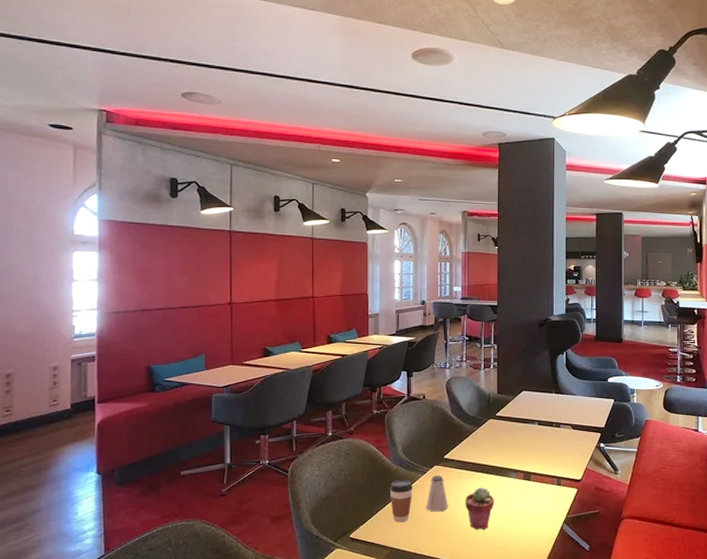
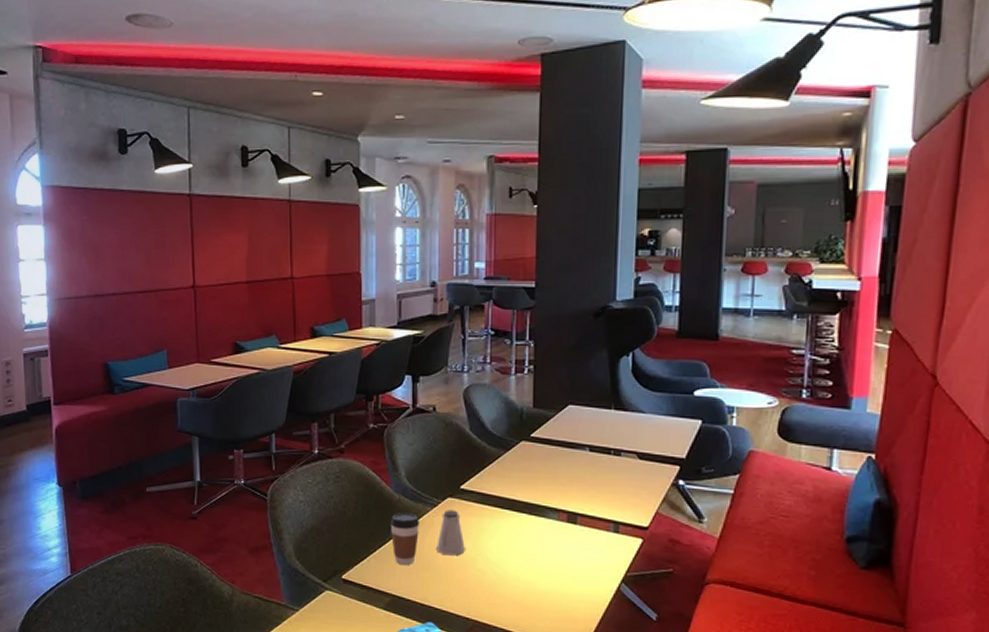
potted succulent: present [465,487,495,530] -> none [488,529,527,583]

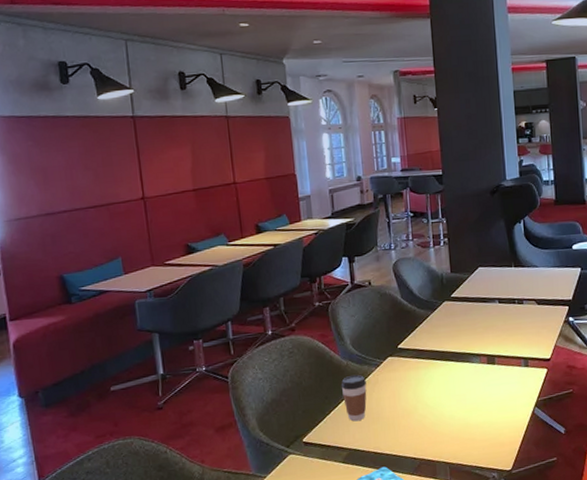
saltshaker: present [437,510,465,556] -> none [383,367,407,407]

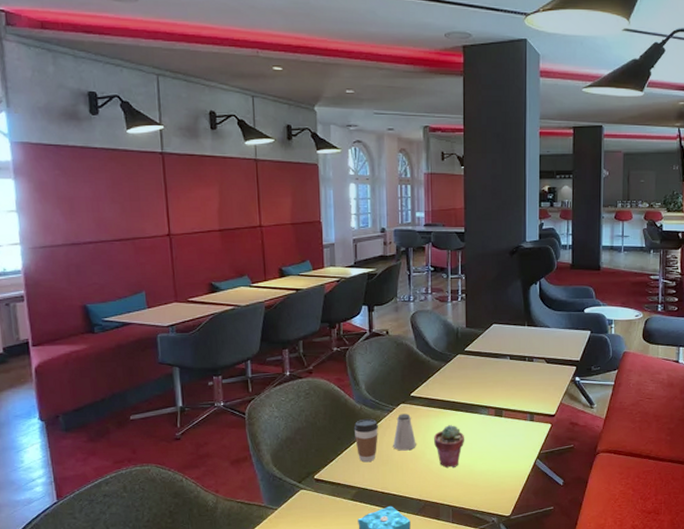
saltshaker: none [383,367,407,407] -> present [393,413,416,451]
potted succulent: none [425,376,458,422] -> present [434,425,465,468]

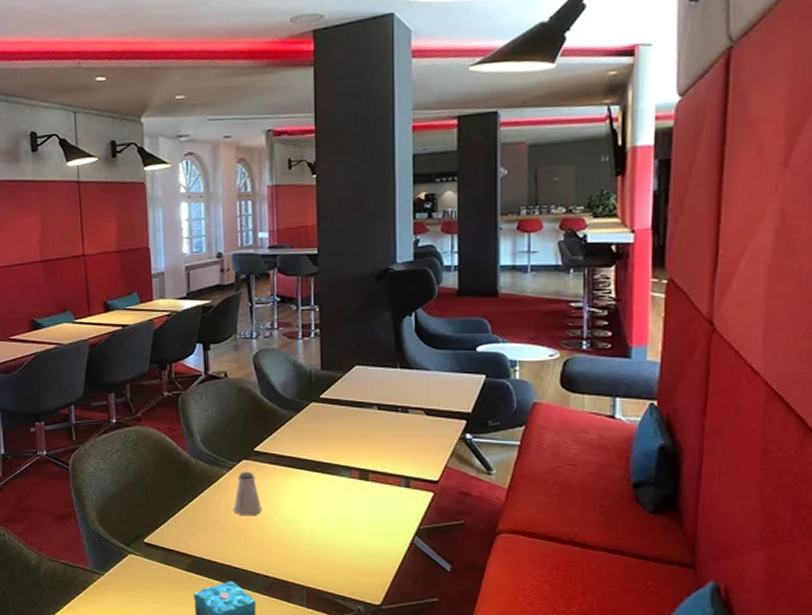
coffee cup: present [353,418,379,463] -> none [188,475,217,528]
potted succulent: present [434,425,465,468] -> none [283,488,322,540]

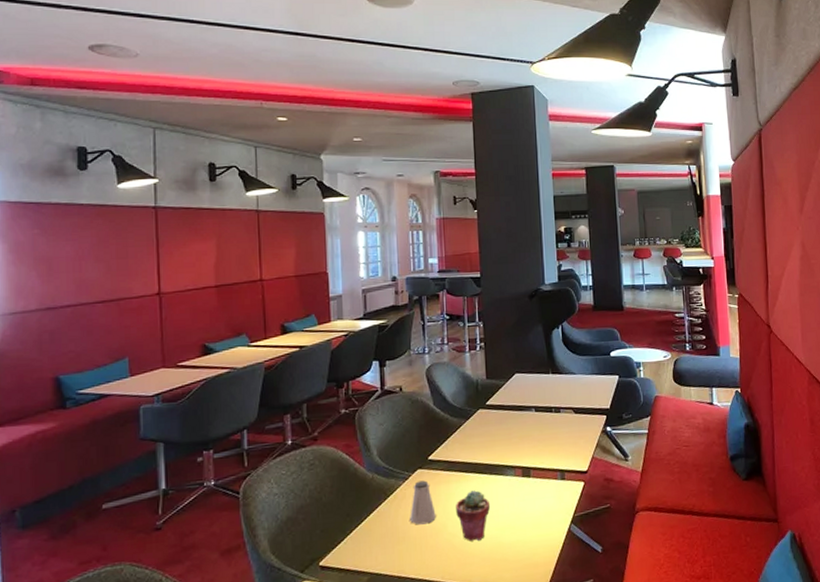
potted succulent: none [283,488,322,540] -> present [456,490,491,541]

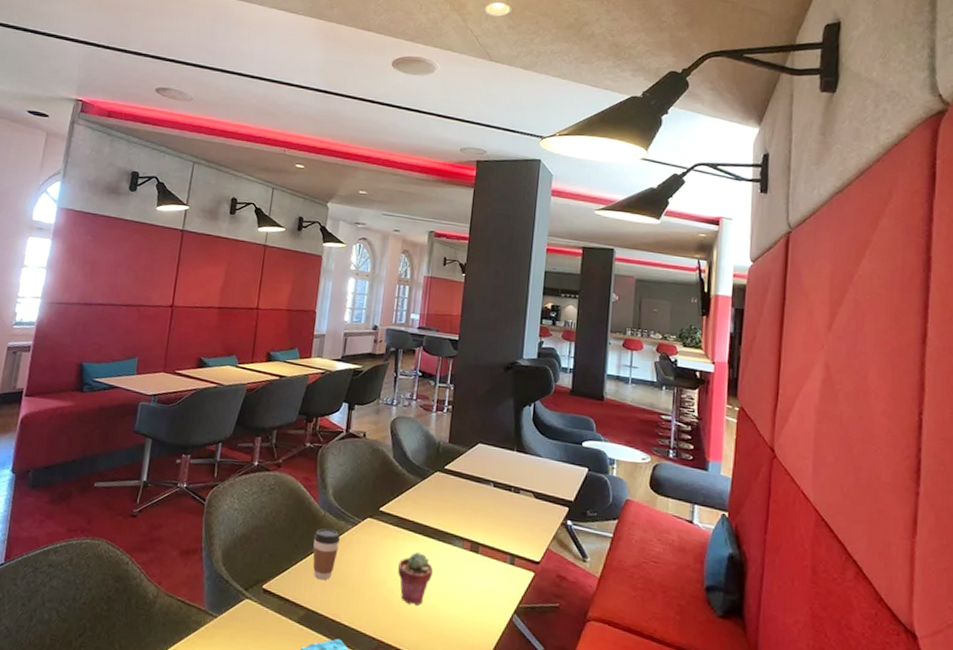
coffee cup: none [364,489,394,542] -> present [312,528,341,581]
saltshaker: present [410,480,436,525] -> none [352,529,379,575]

